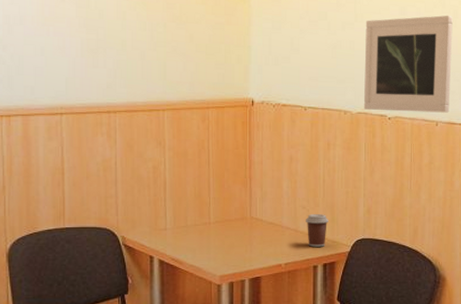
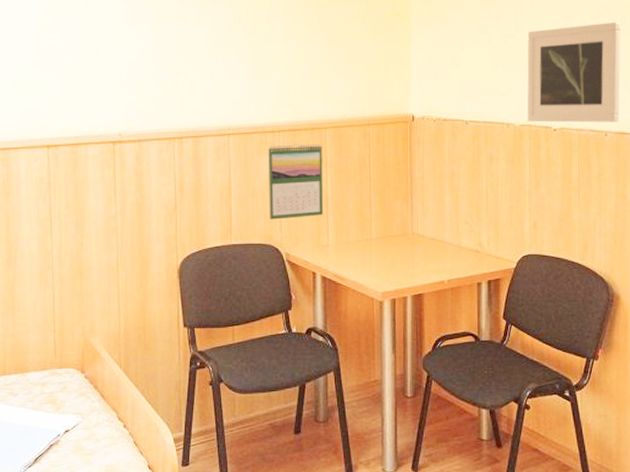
calendar: none [103,125,160,203] -> present [267,143,323,220]
coffee cup: present [306,214,329,247] -> none [469,229,492,263]

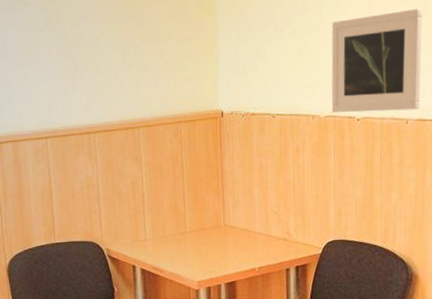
calendar: present [267,143,323,220] -> none [84,143,140,218]

